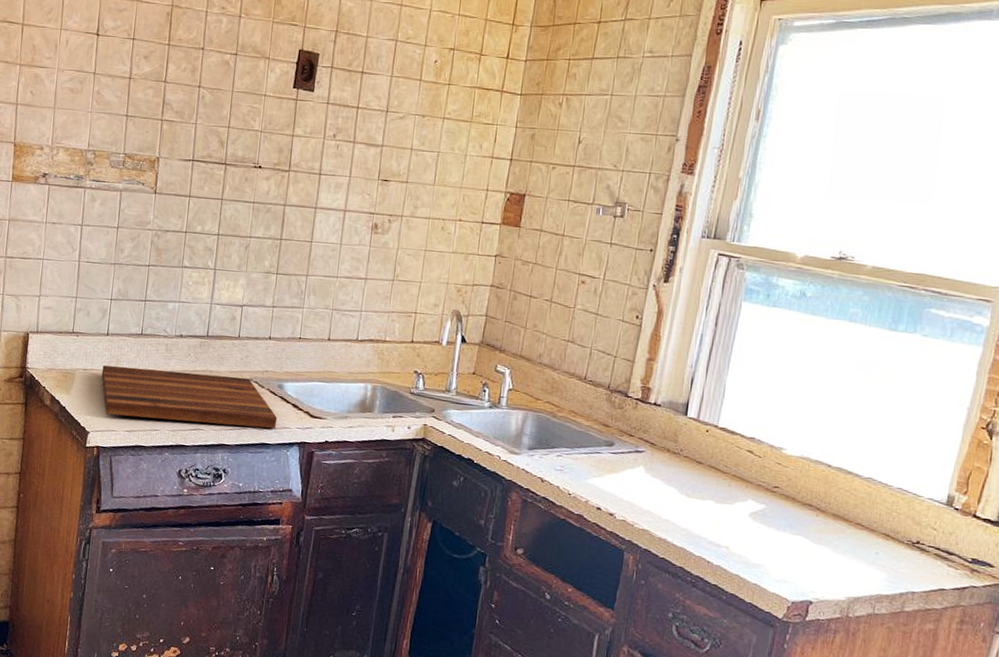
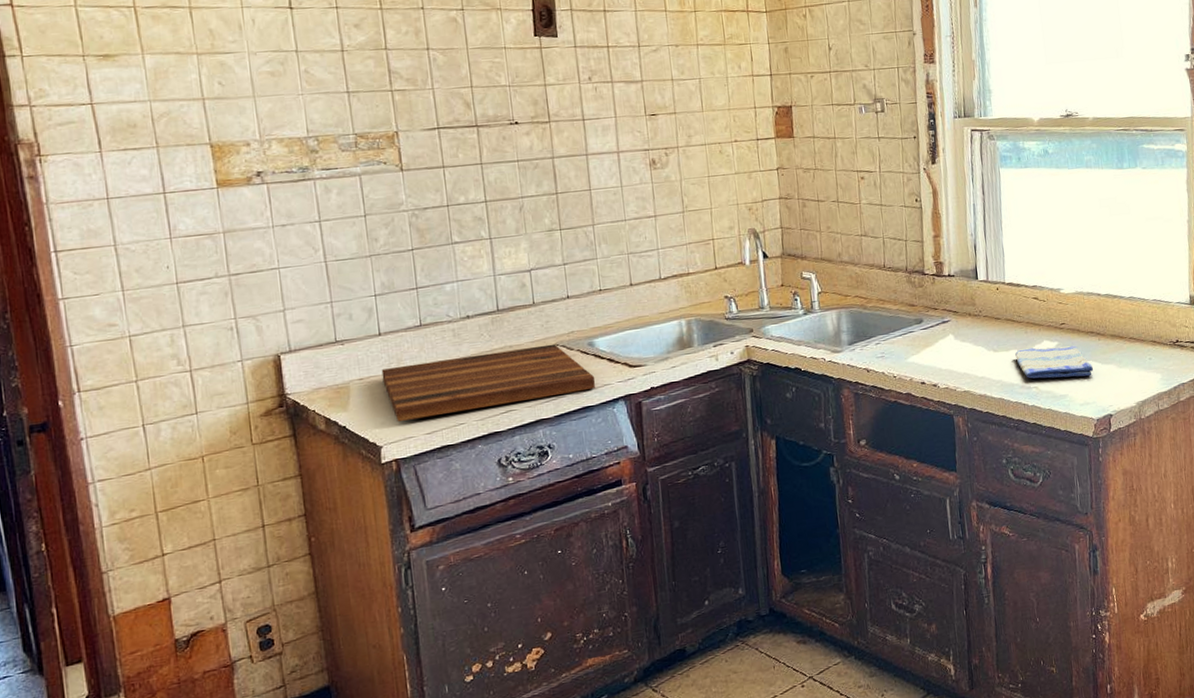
dish towel: none [710,502,802,553] -> present [1015,345,1093,379]

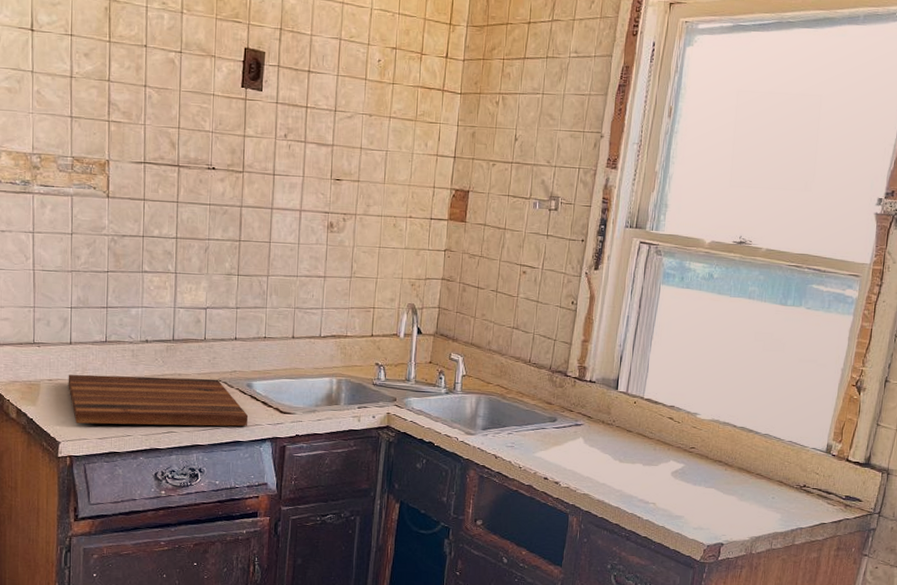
dish towel: present [1015,345,1093,379] -> none [640,464,714,503]

